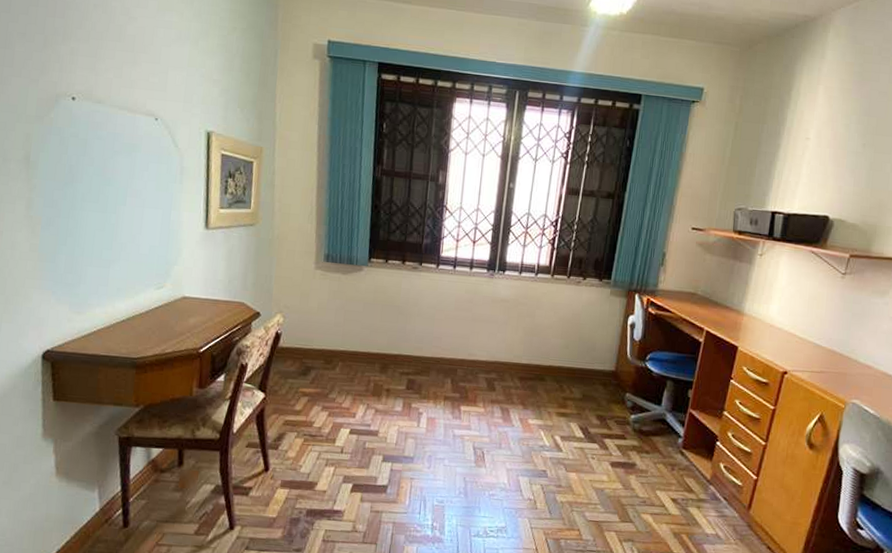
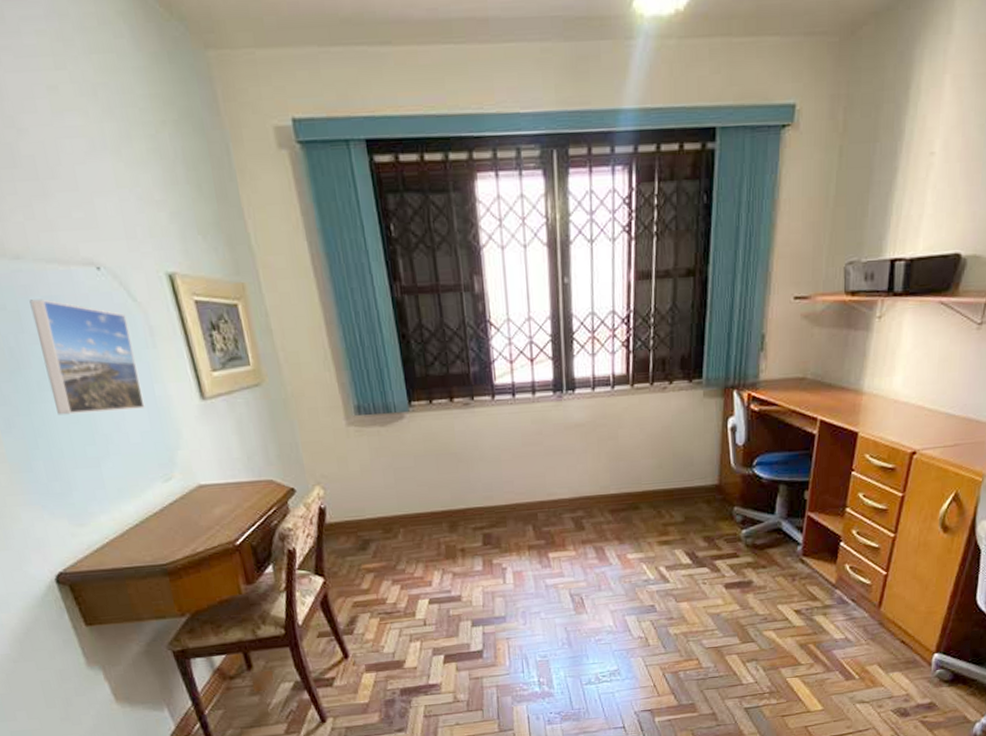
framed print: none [90,133,166,229] -> present [29,299,145,415]

